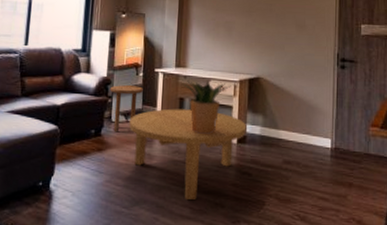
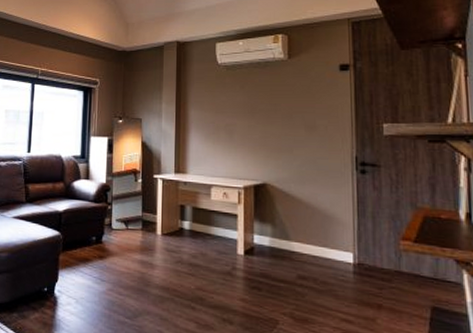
side table: present [109,85,143,132] -> none [109,191,142,240]
coffee table: present [129,108,247,201] -> none [129,216,254,315]
potted plant: present [182,81,232,134] -> none [182,187,235,244]

